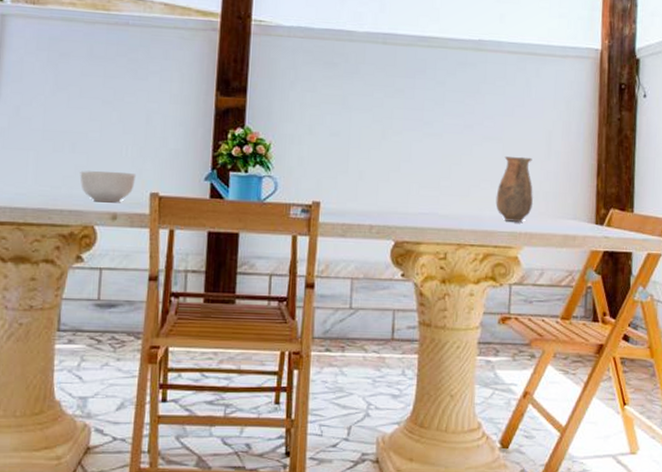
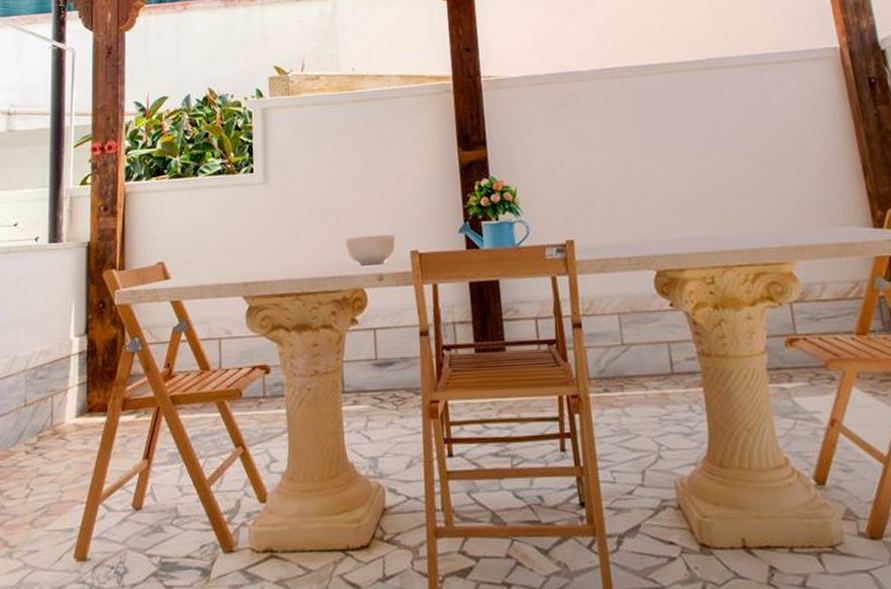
pitcher: present [495,156,533,222] -> none [755,167,798,237]

